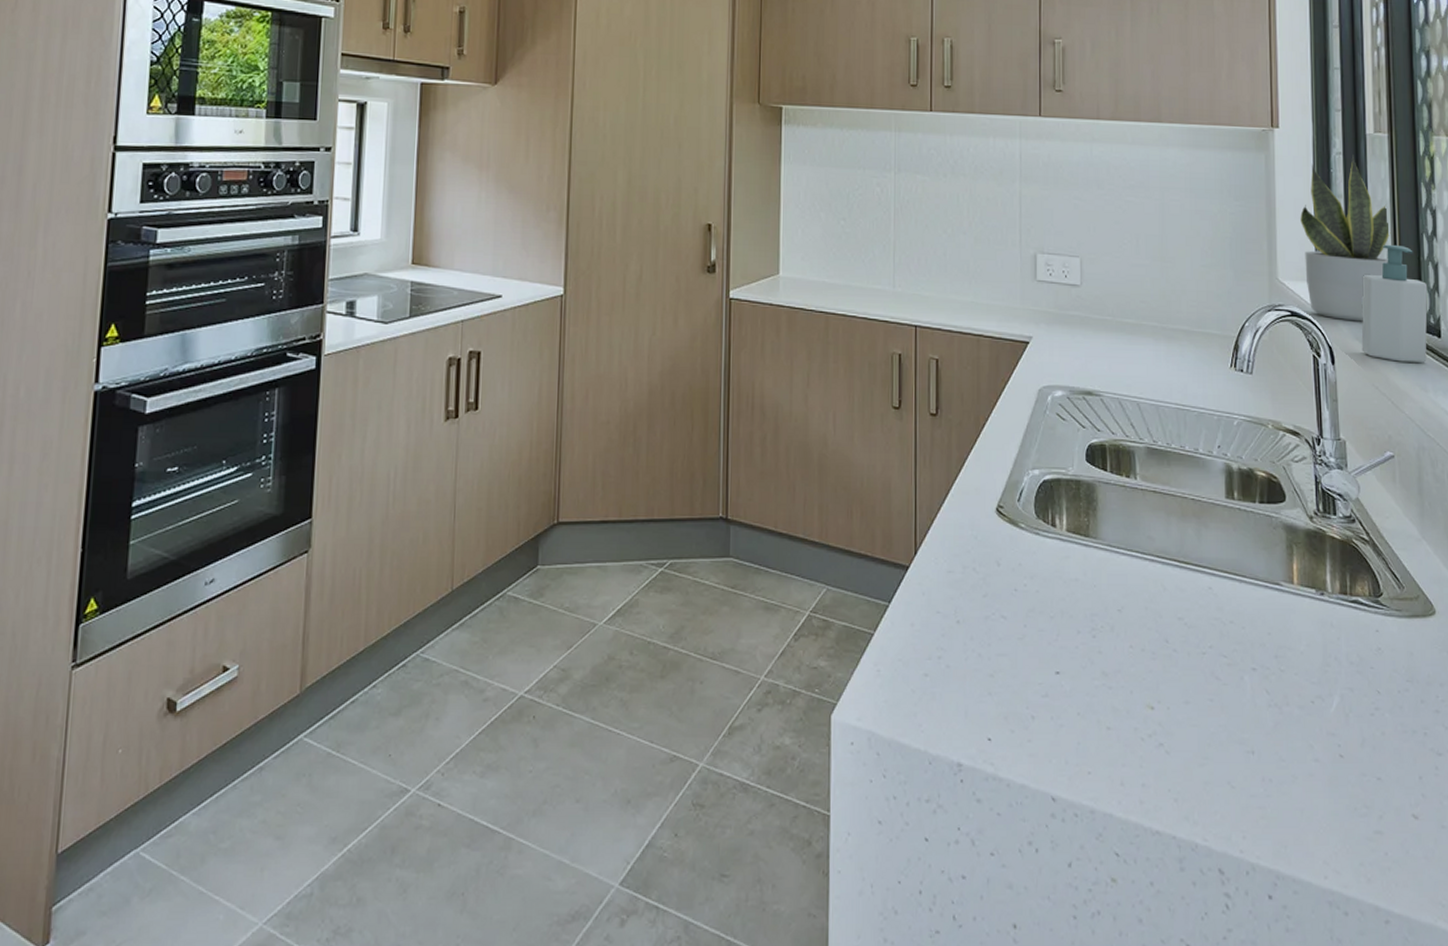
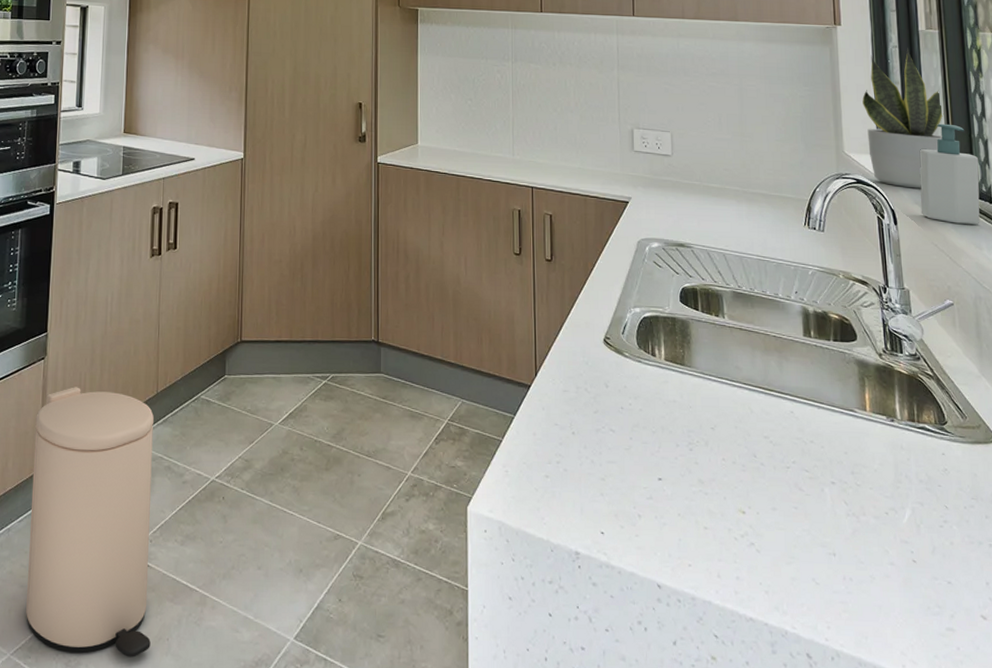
pedal bin: none [283,586,448,919] -> present [26,387,154,658]

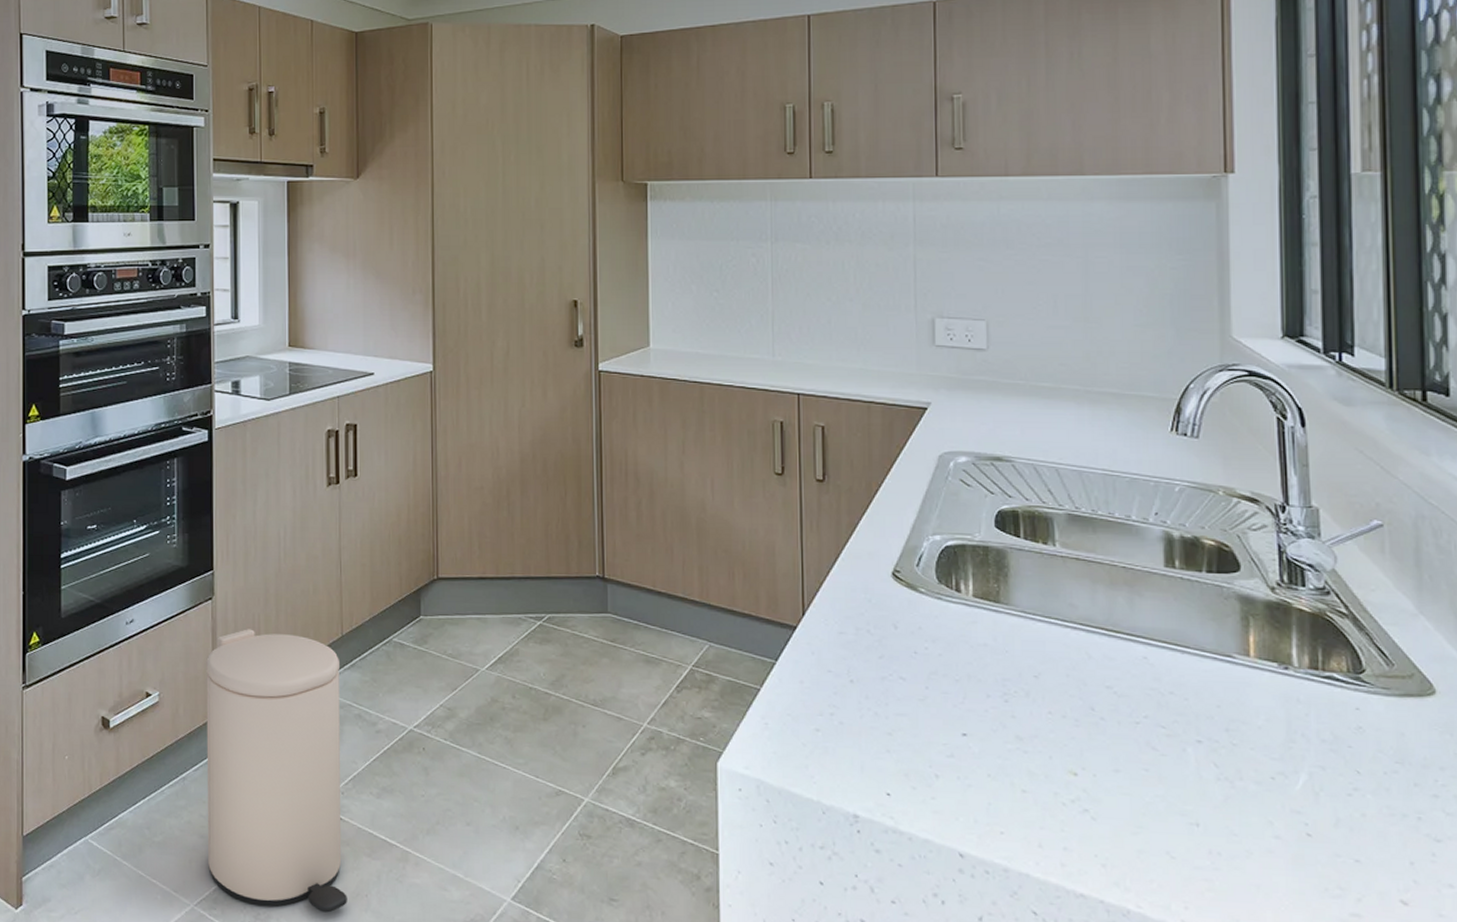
potted plant: present [862,48,944,189] -> none [1262,197,1383,380]
soap bottle: present [919,123,980,225] -> none [1341,295,1433,424]

